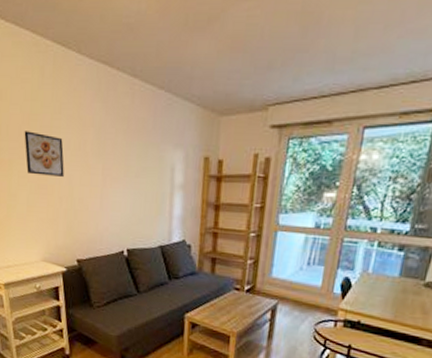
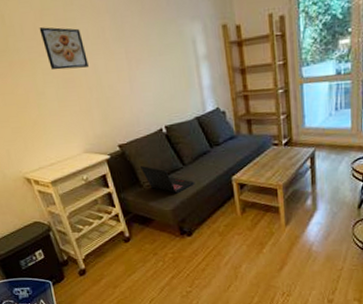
laptop: none [94,285,145,321] -> present [141,166,194,194]

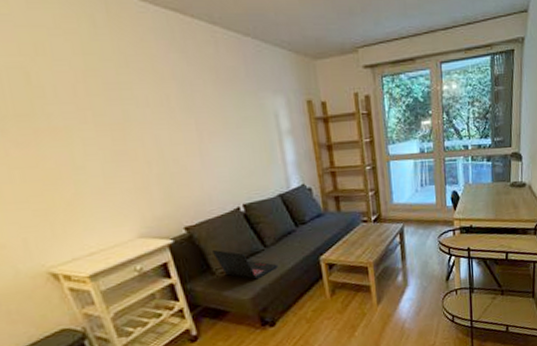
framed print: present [39,27,89,70] -> none [80,90,148,141]

